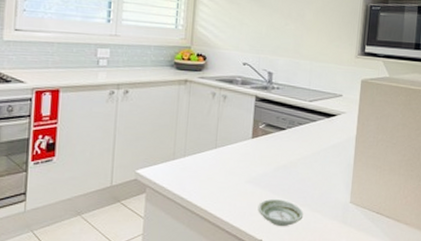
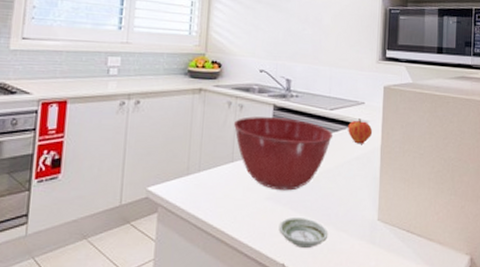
mixing bowl: none [217,107,311,175] -> present [233,116,332,191]
fruit: none [325,110,349,134] -> present [348,118,373,144]

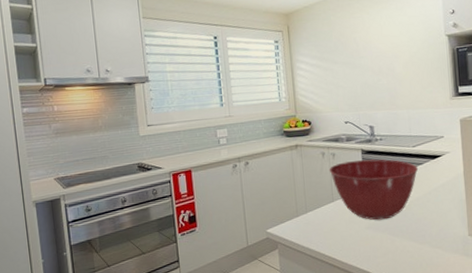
saucer: present [278,218,329,249] -> none [380,240,425,266]
fruit: present [348,118,373,144] -> none [431,151,455,173]

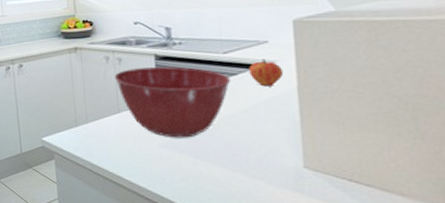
fruit: none [431,151,455,173] -> present [249,59,284,87]

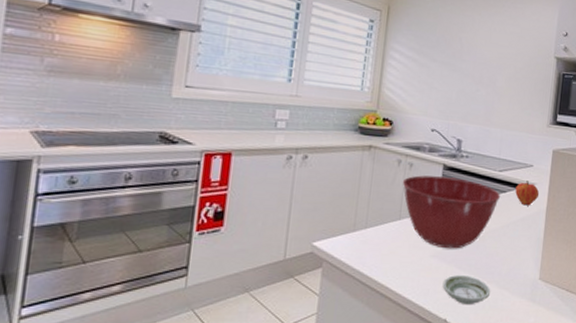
saucer: none [178,164,240,195] -> present [442,275,491,305]

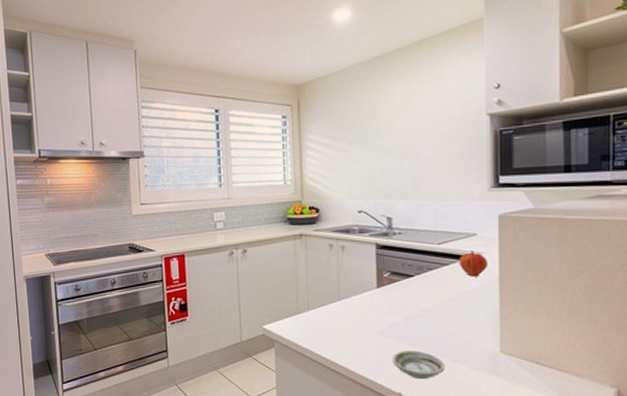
mixing bowl: present [402,175,500,249] -> none [336,256,442,326]

